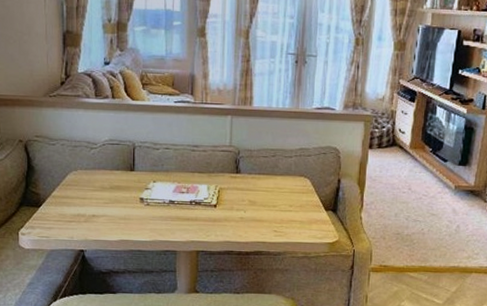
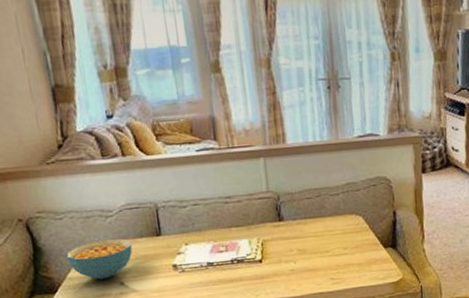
cereal bowl: none [54,168,108,202] -> present [66,238,132,280]

